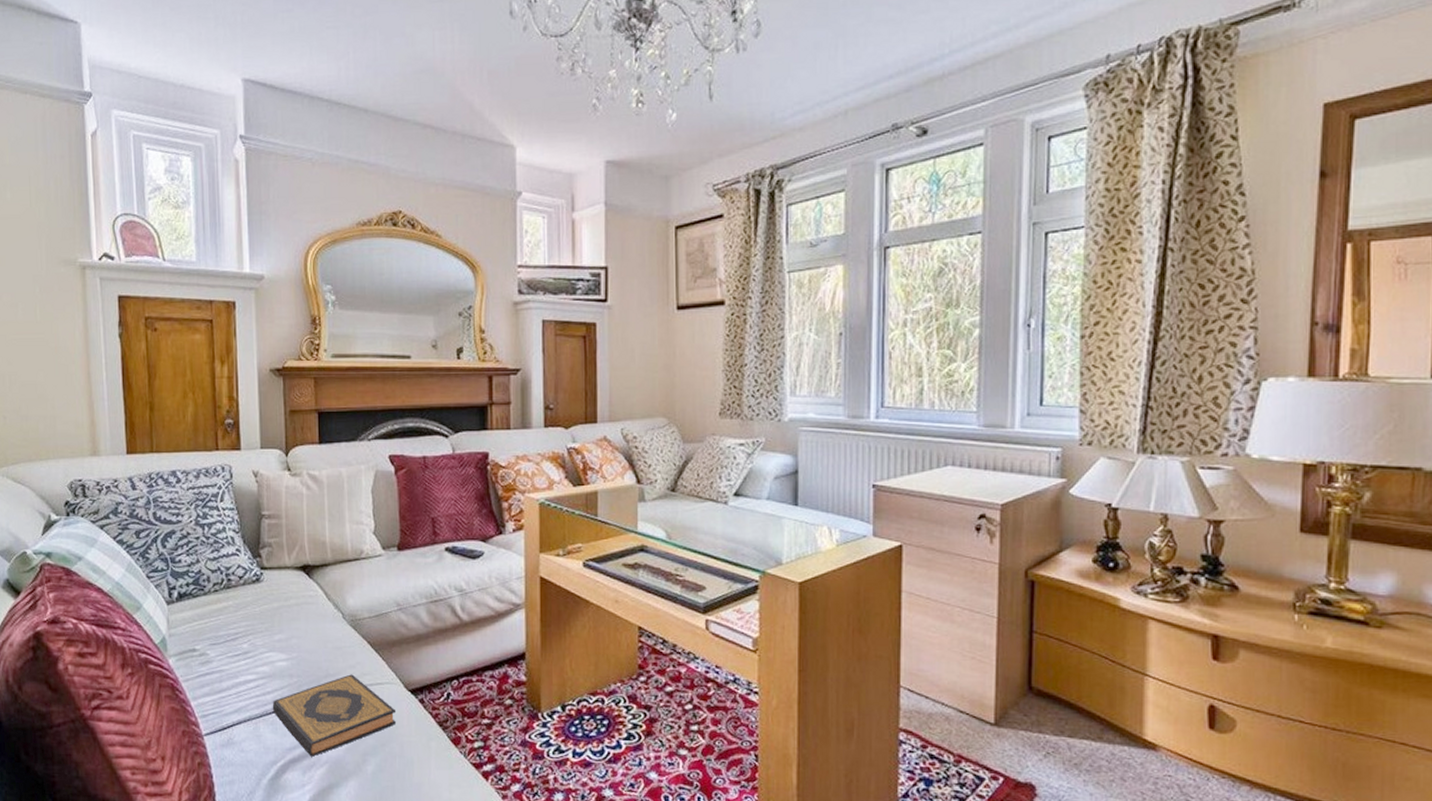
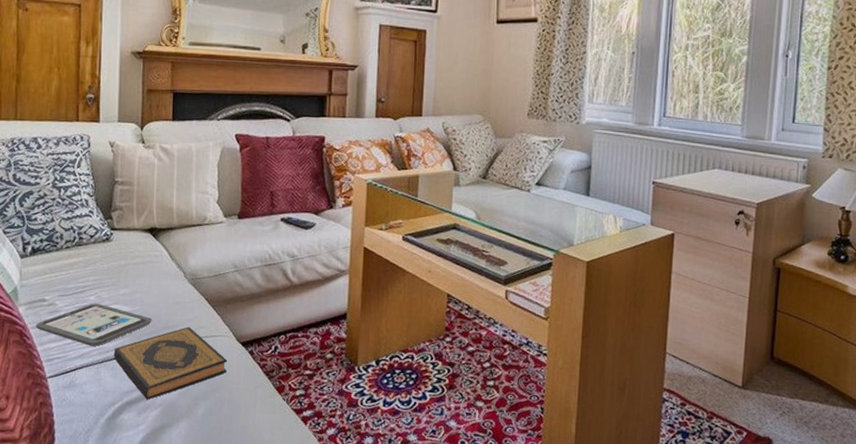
tablet: none [187,651,311,699] -> present [35,303,152,346]

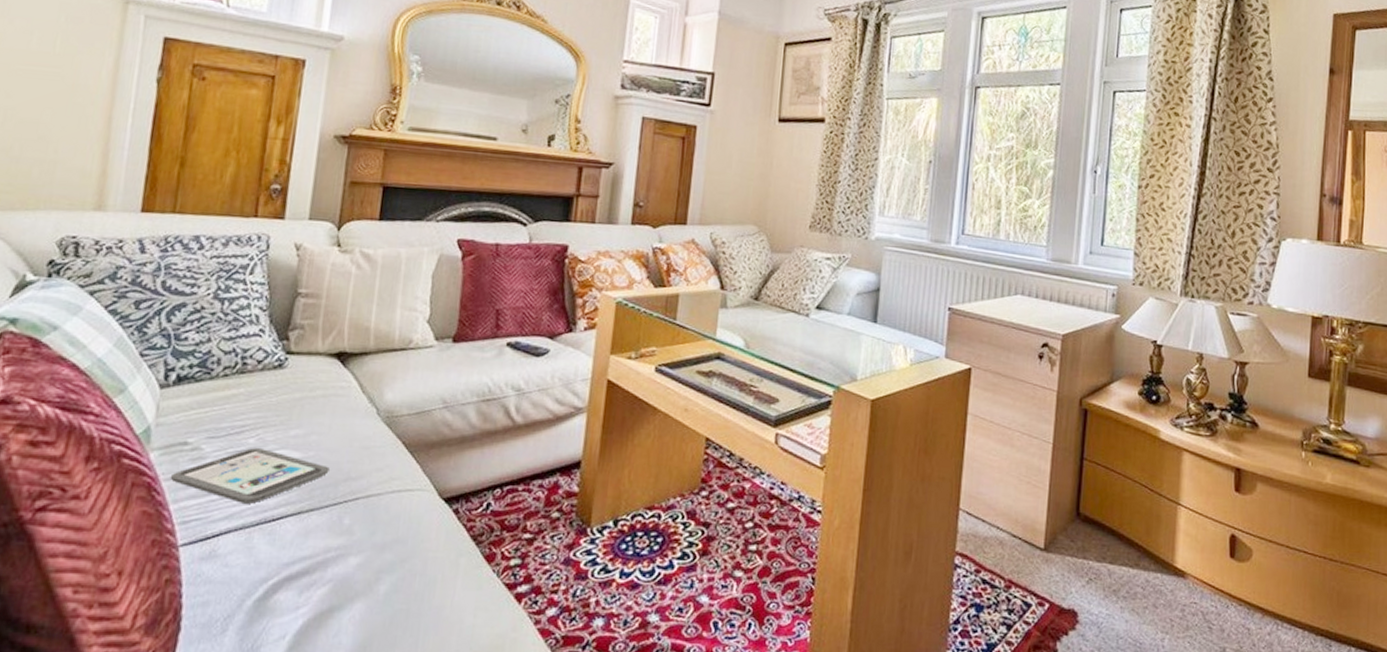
hardback book: present [113,327,228,400] -> none [273,478,425,574]

